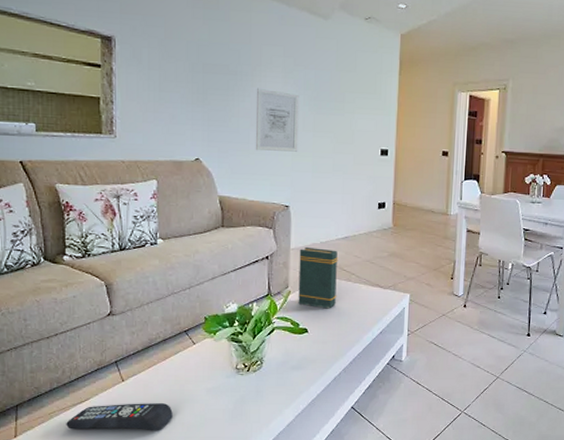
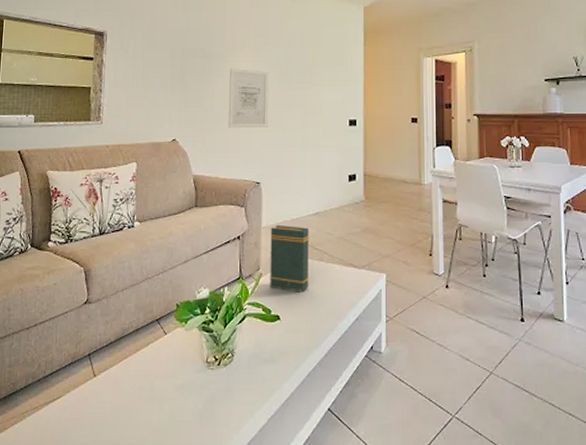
remote control: present [66,403,173,430] -> none [37,402,142,435]

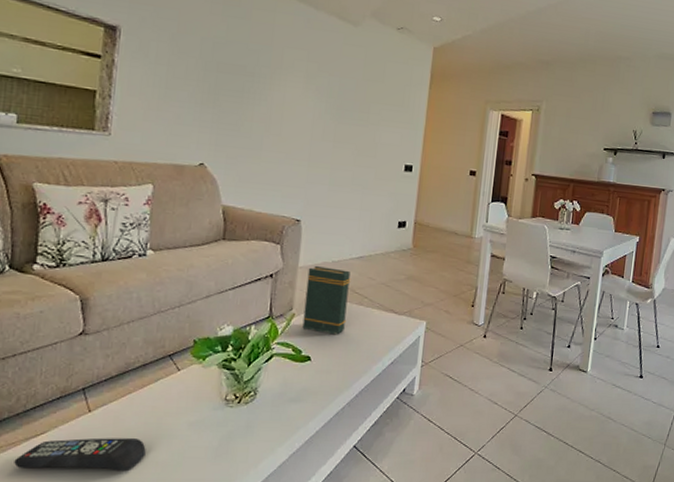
remote control: none [37,402,142,435] -> present [14,438,146,471]
wall art: present [228,68,269,129] -> none [267,92,321,163]

